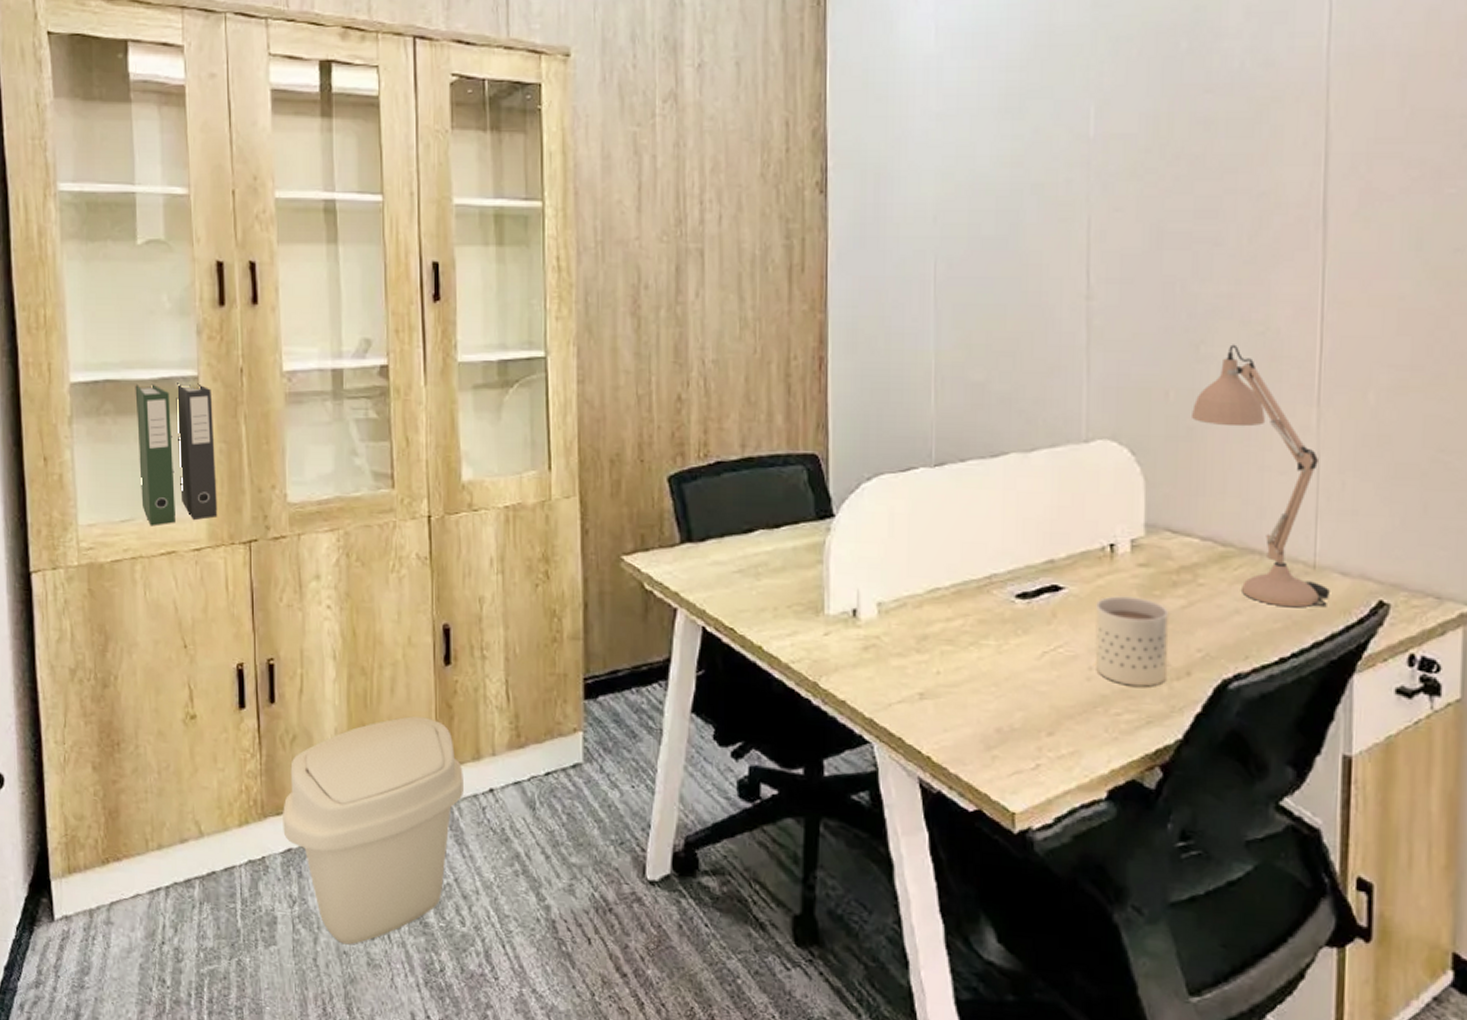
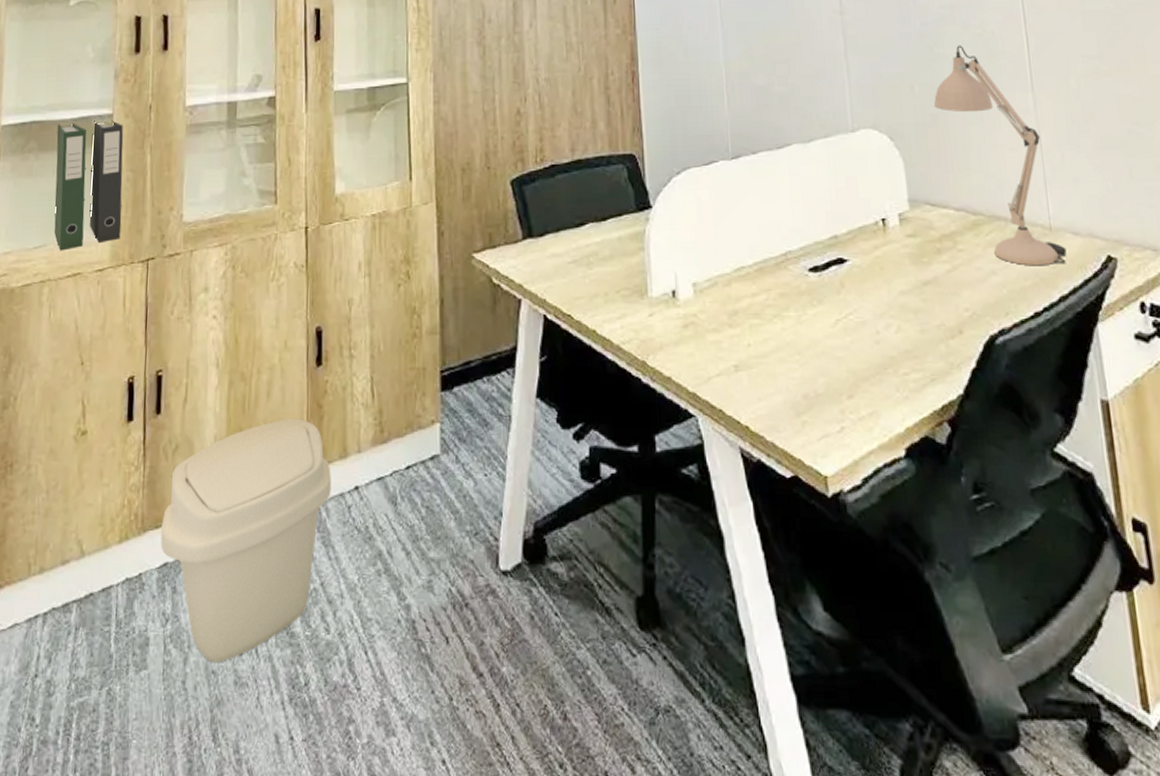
mug: present [1095,596,1170,687] -> none [876,264,944,347]

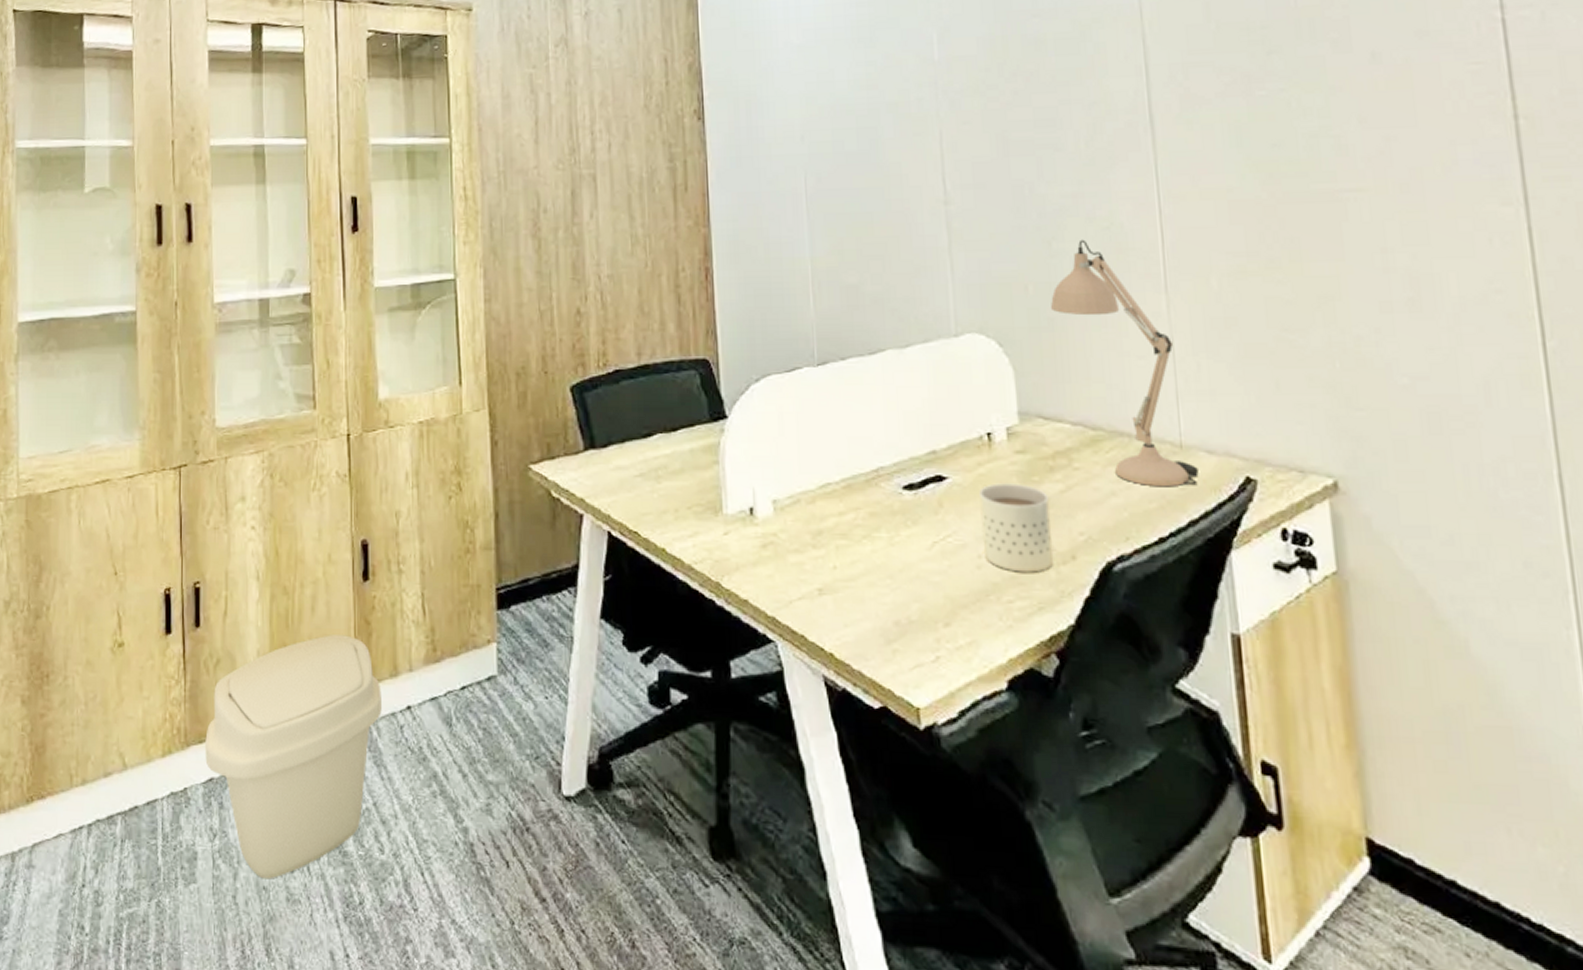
binder: present [54,121,123,251] -> none [78,318,150,456]
mug: none [876,264,944,347] -> present [979,483,1054,573]

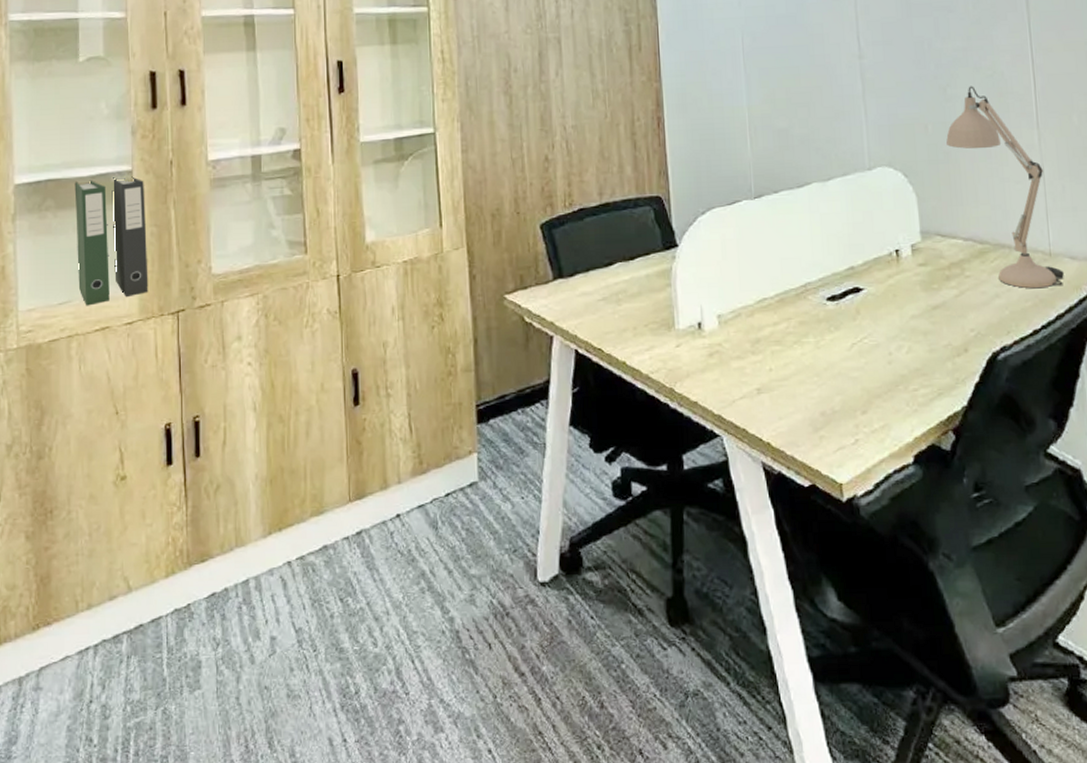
binder: none [78,318,150,456] -> present [74,177,149,306]
trash bin: present [205,635,382,880] -> none [207,455,373,680]
mug: present [979,483,1054,573] -> none [890,291,950,365]

